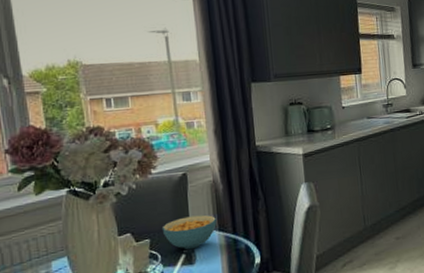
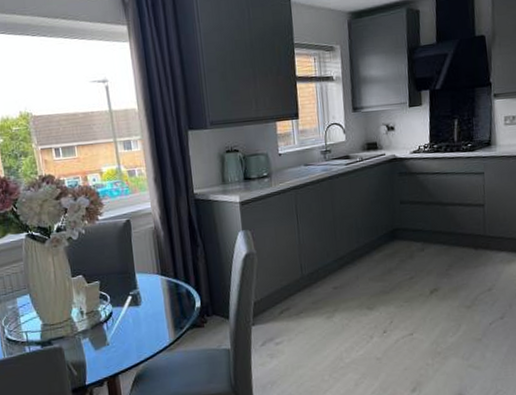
cereal bowl: present [161,214,217,250] -> none [109,259,159,292]

